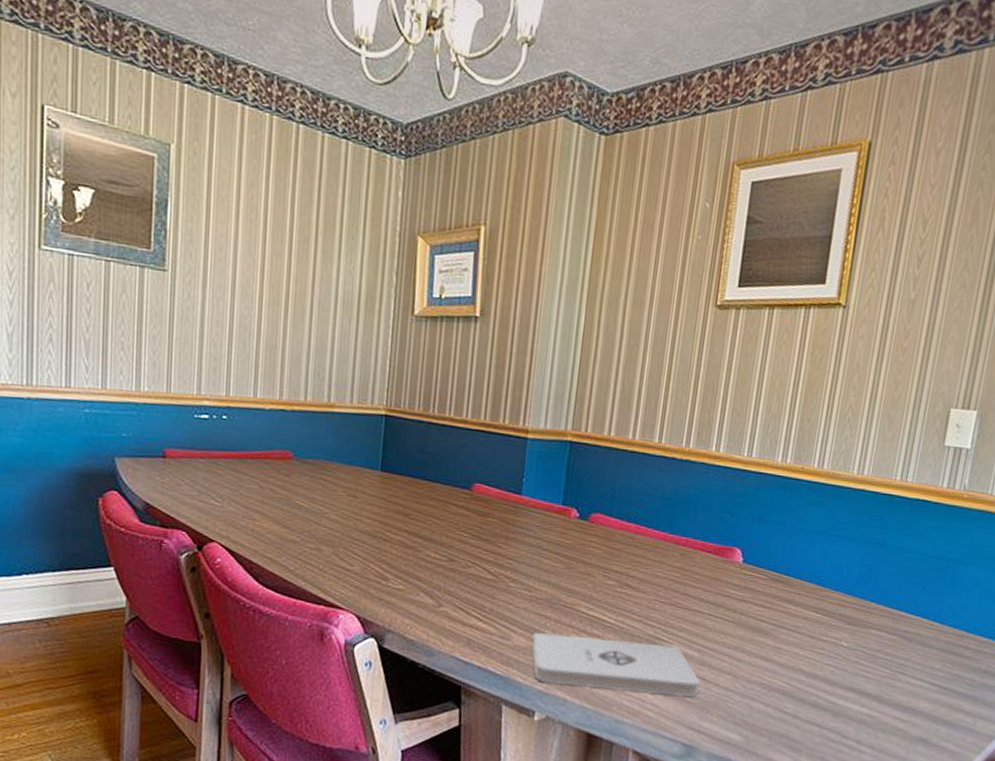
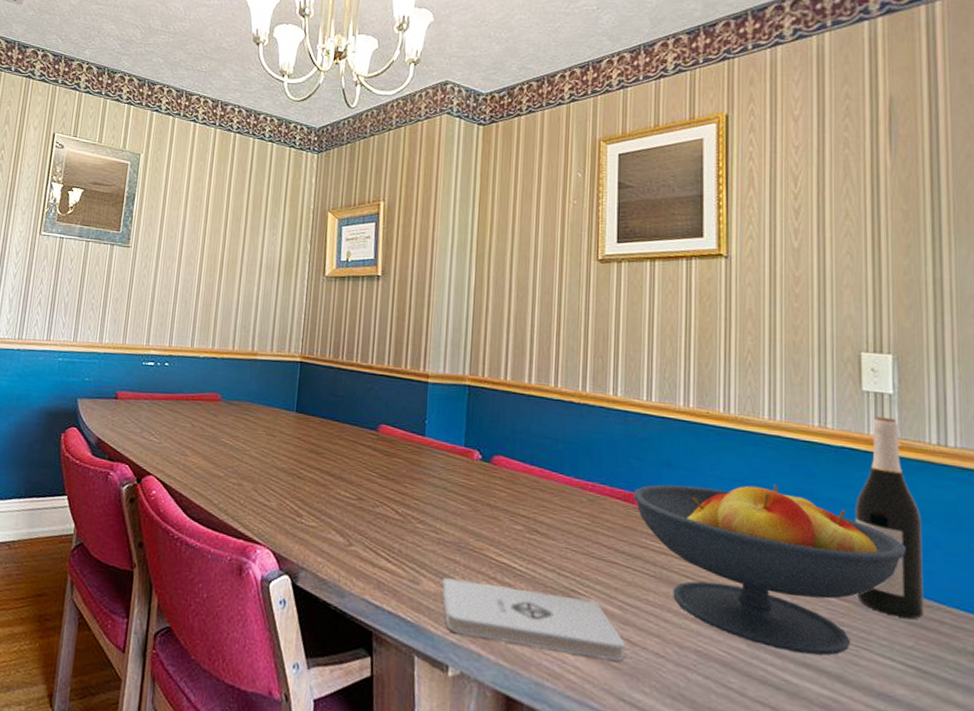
fruit bowl: none [723,535,953,680] -> present [633,484,907,656]
wine bottle: none [903,470,970,646] -> present [855,416,924,619]

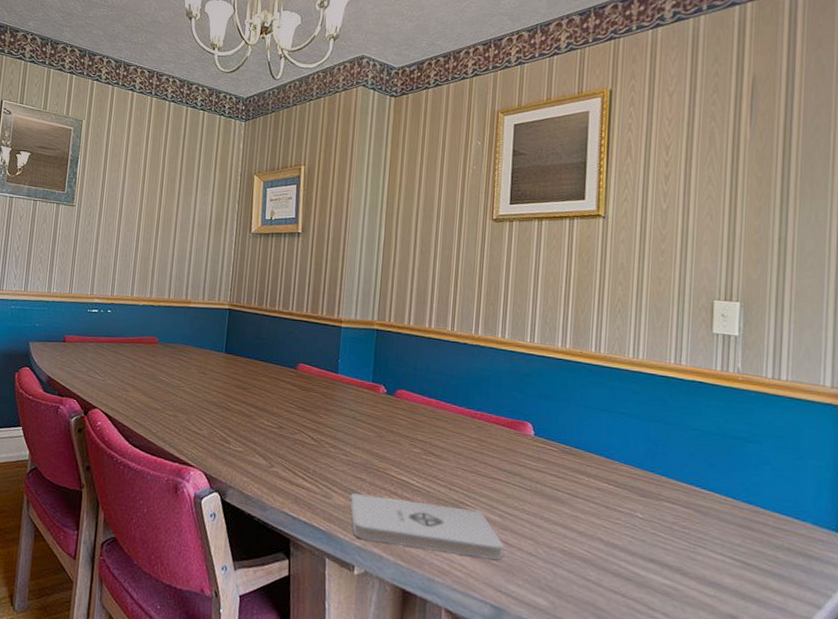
fruit bowl: present [633,484,907,656] -> none [515,413,741,552]
wine bottle: present [855,416,924,619] -> none [697,355,755,522]

